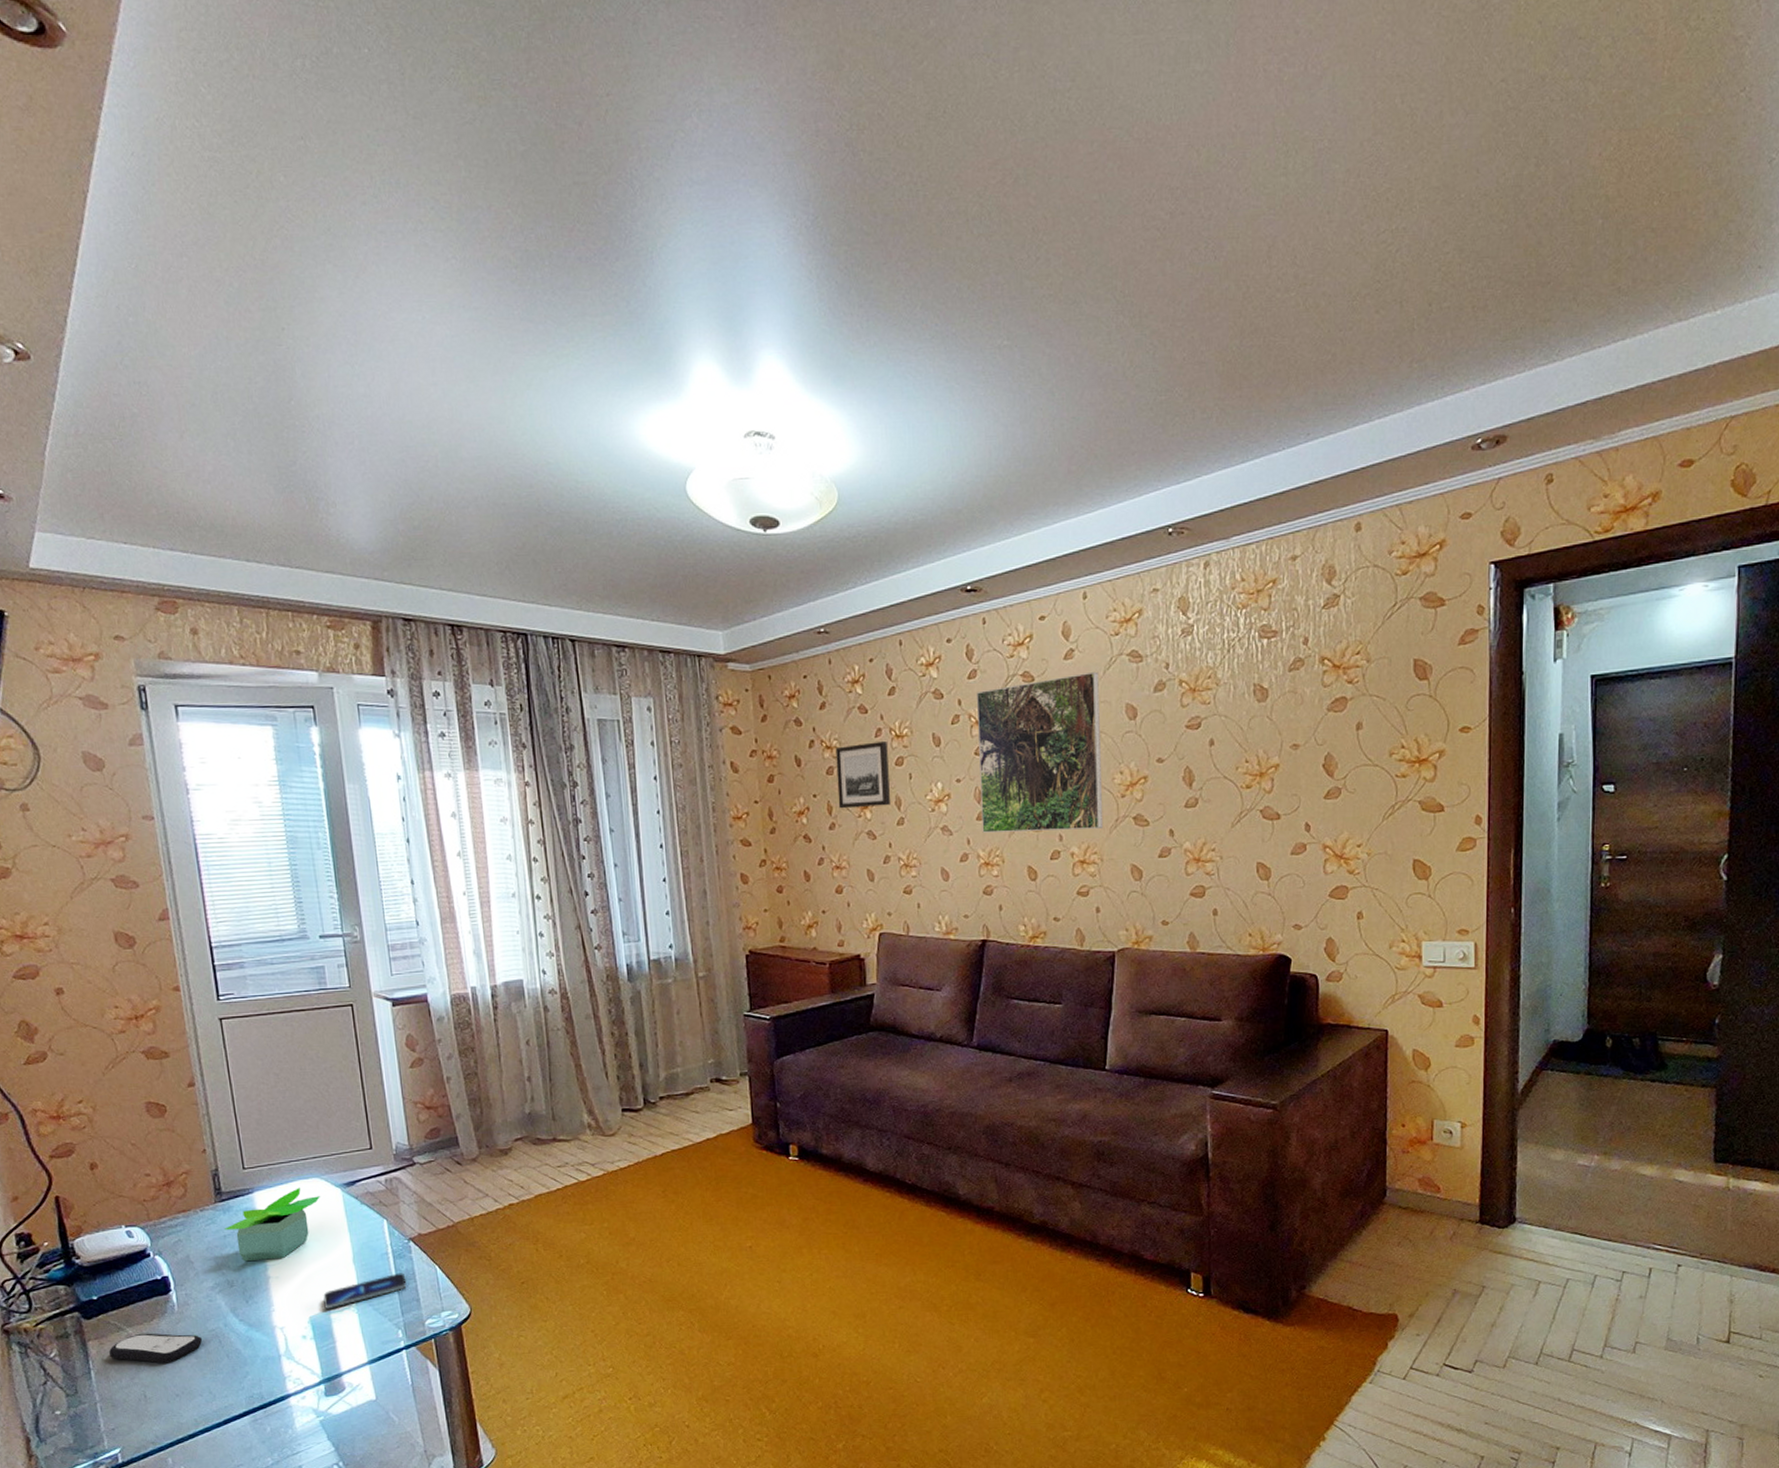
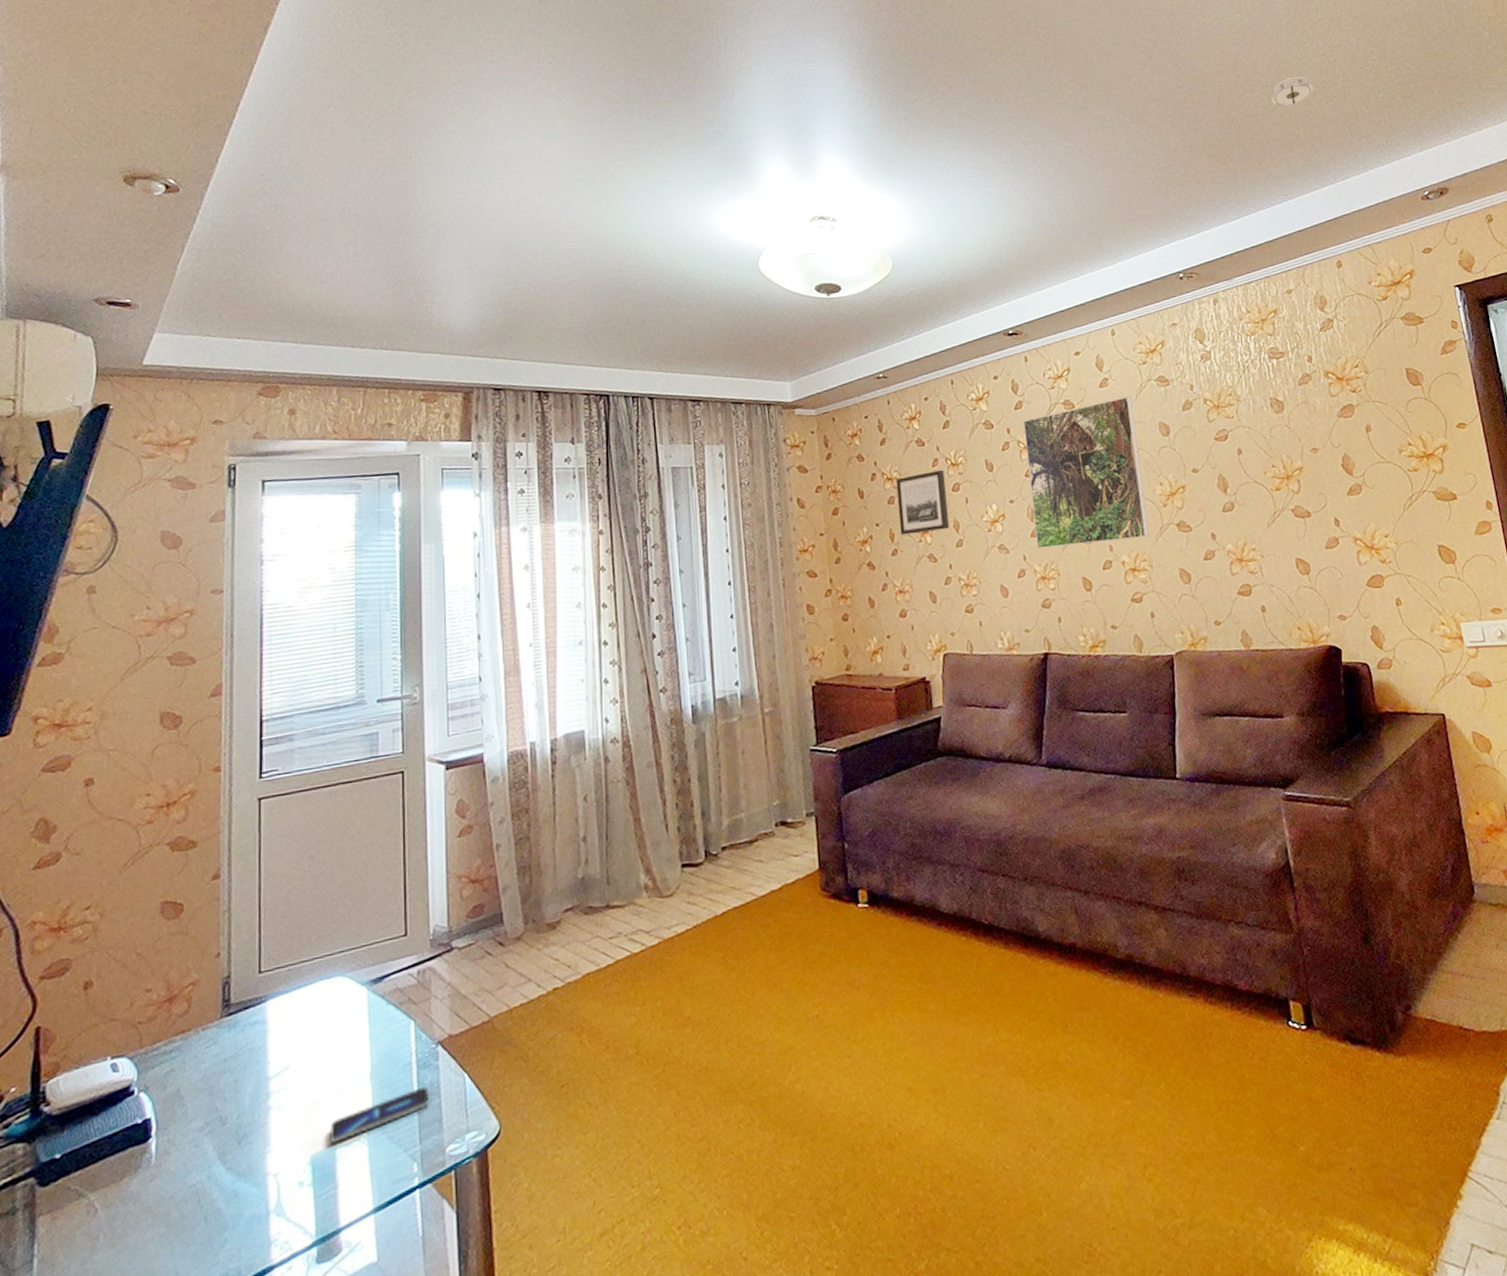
remote control: present [108,1333,203,1364] -> none [60,1194,179,1239]
potted plant: present [224,1188,321,1262] -> none [227,990,343,1091]
smoke detector: none [1307,272,1364,319] -> present [1271,76,1314,111]

